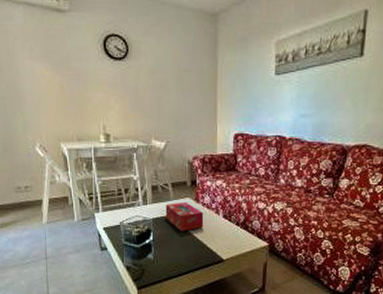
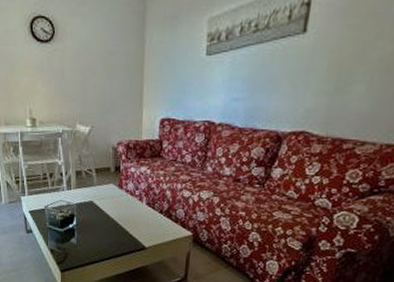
tissue box: present [165,202,204,231] -> none [89,187,127,217]

